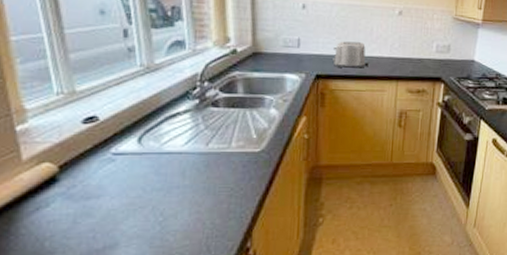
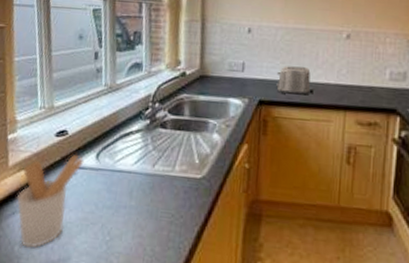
utensil holder: none [38,141,124,241] -> present [16,154,85,249]

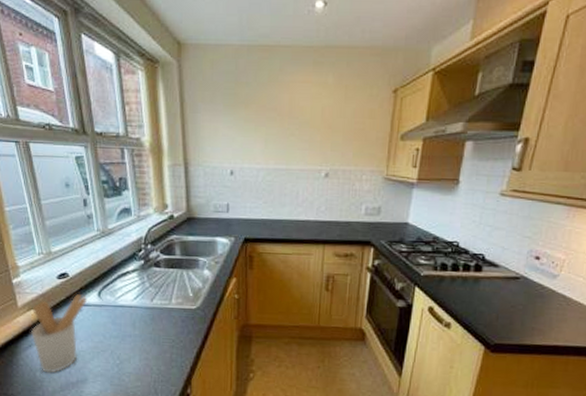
toaster: present [276,66,314,95] -> none [260,205,295,232]

